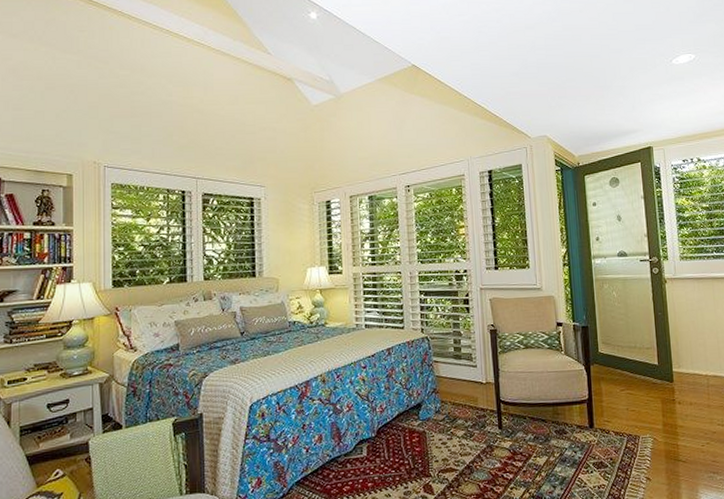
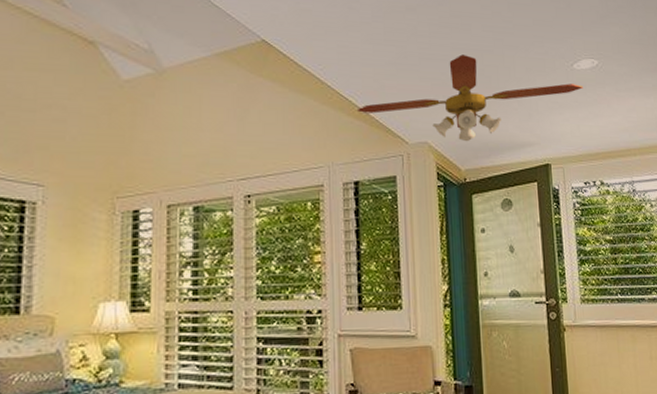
ceiling fan: none [488,61,681,133] -> present [356,54,583,142]

